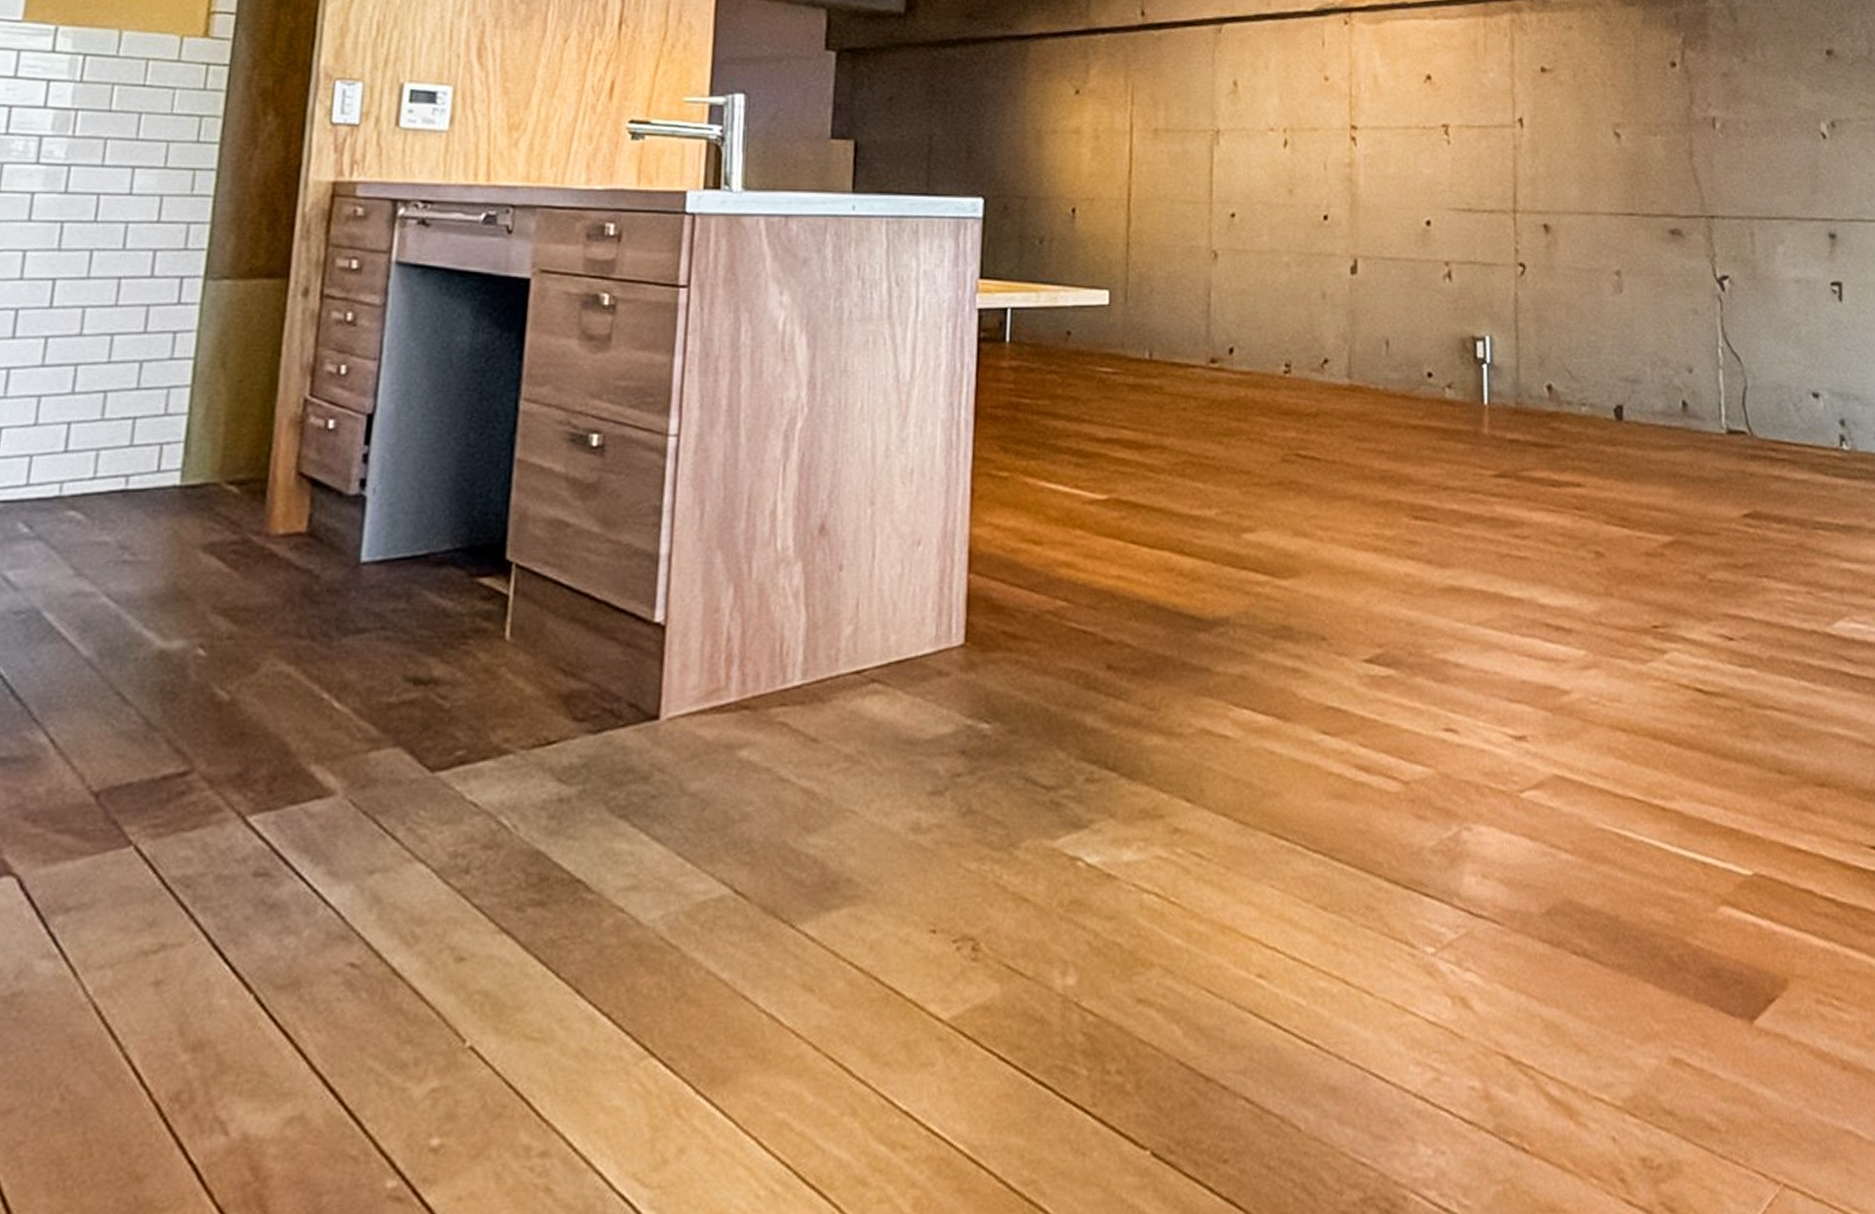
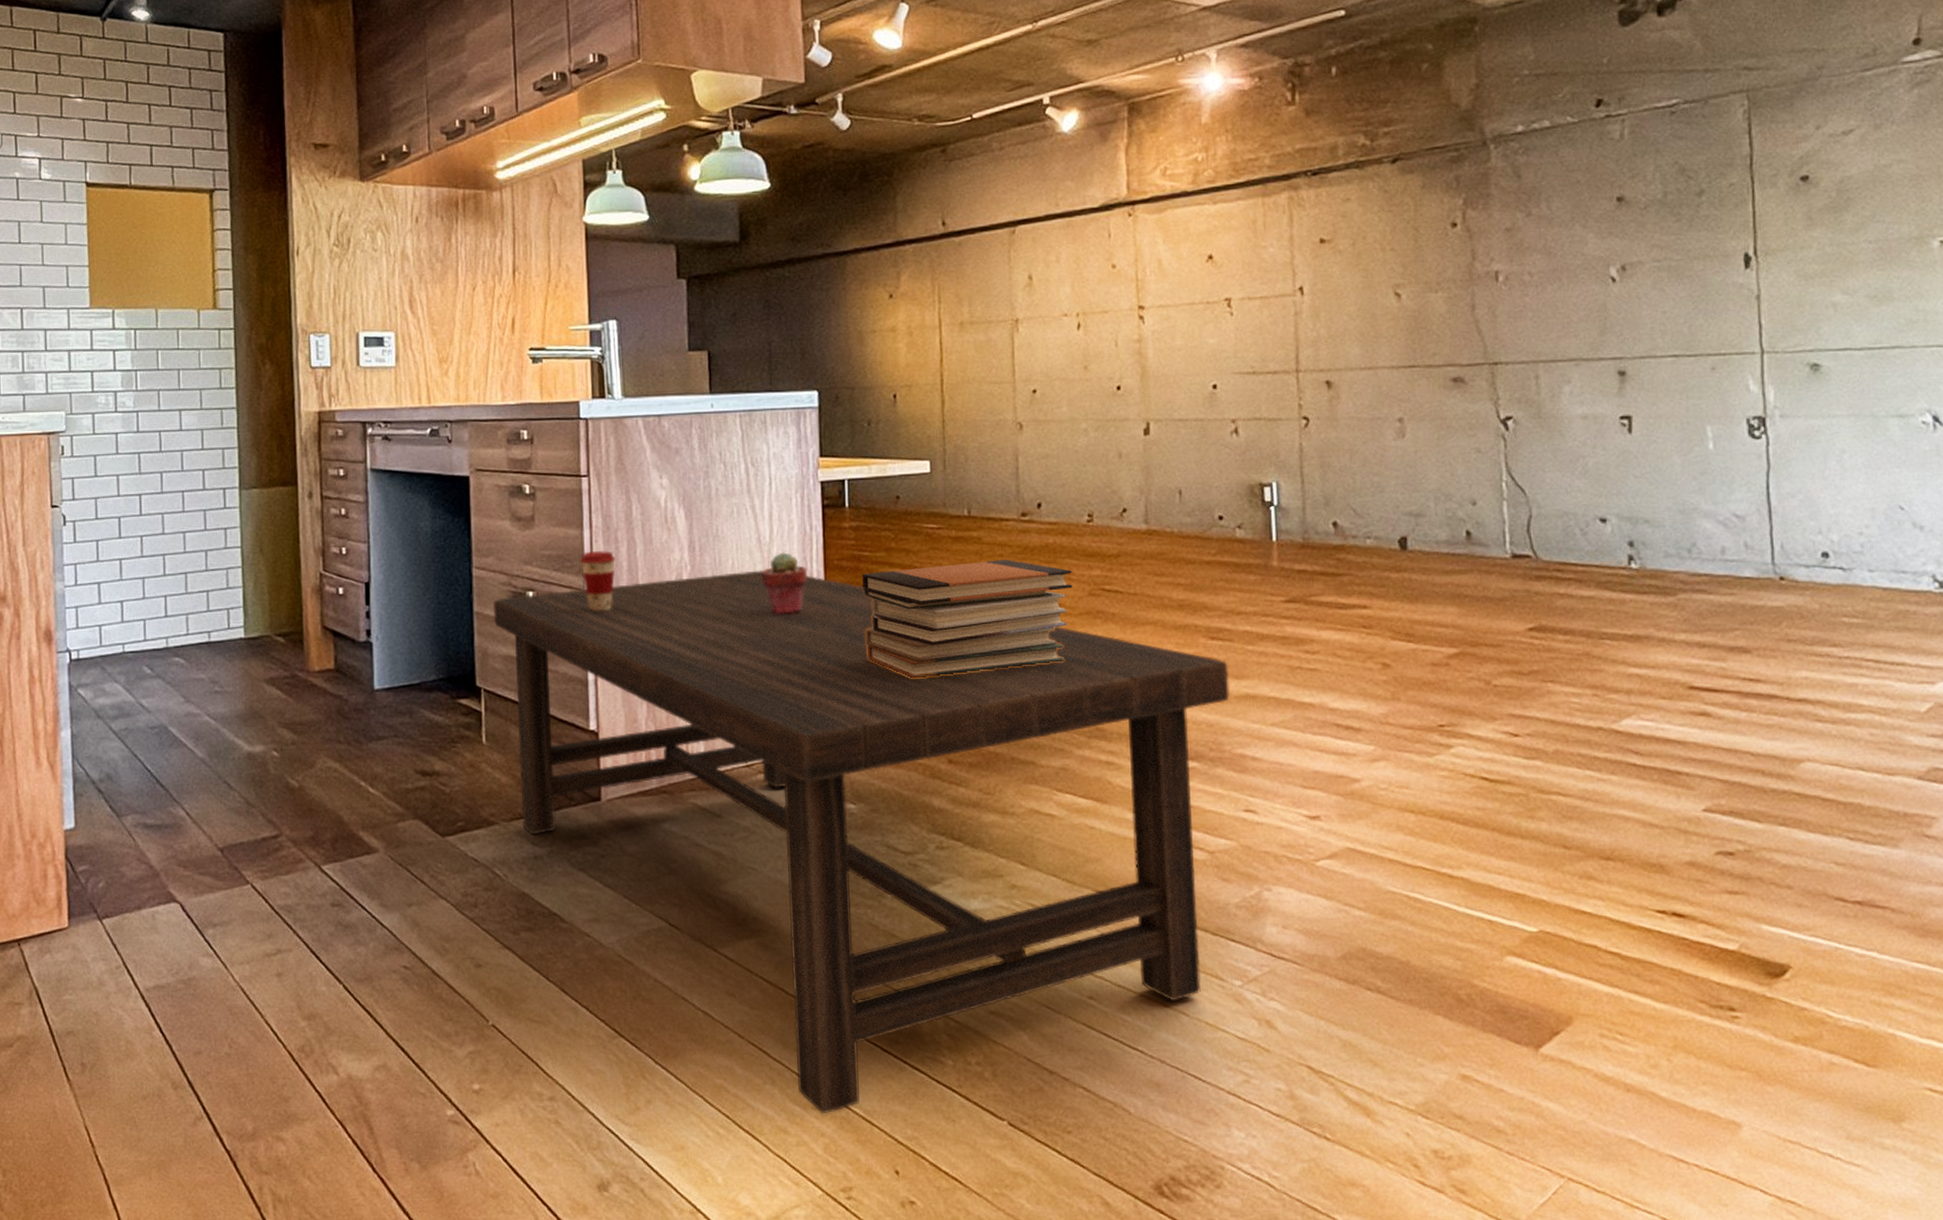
coffee table: none [540,417,1433,1155] -> present [493,570,1230,1114]
coffee cup: none [664,383,712,464] -> present [579,550,615,612]
potted succulent: none [895,394,954,475] -> present [760,551,808,615]
book stack: none [1017,414,1264,561] -> present [862,559,1073,679]

